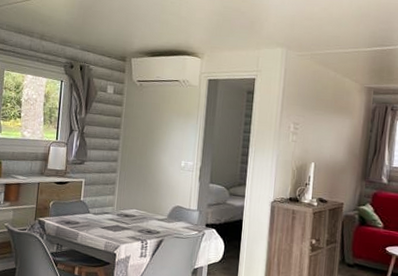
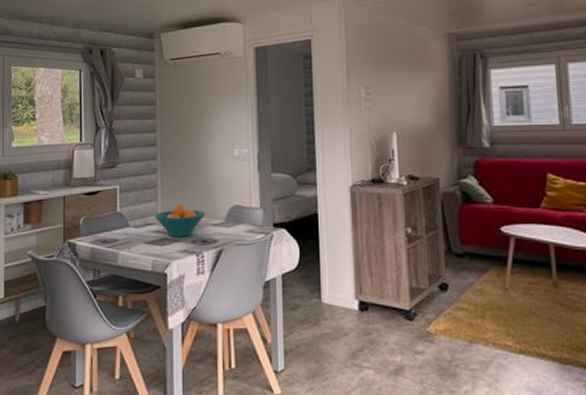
fruit bowl: none [110,199,152,227] -> present [154,203,205,237]

